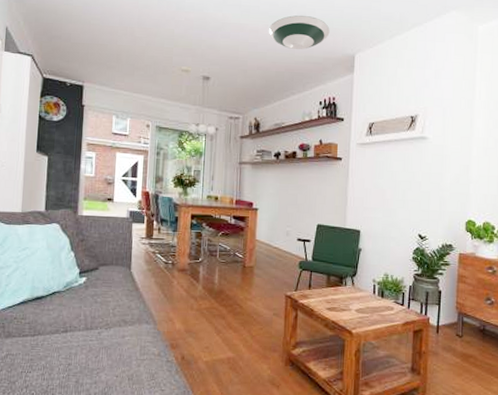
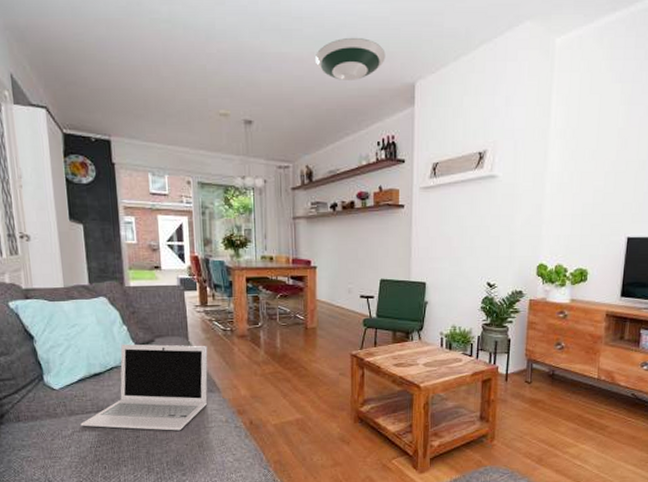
laptop: none [15,269,148,361] -> present [81,344,208,431]

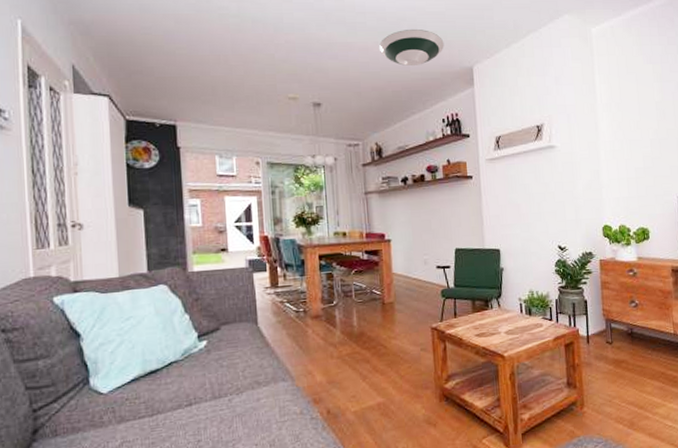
laptop: present [81,344,208,431] -> none [131,330,280,435]

